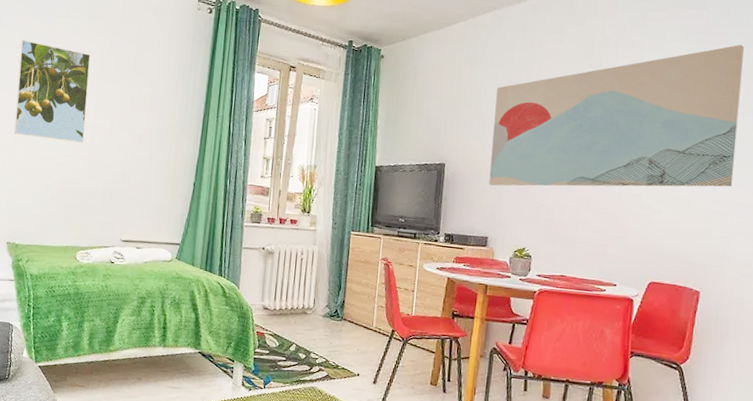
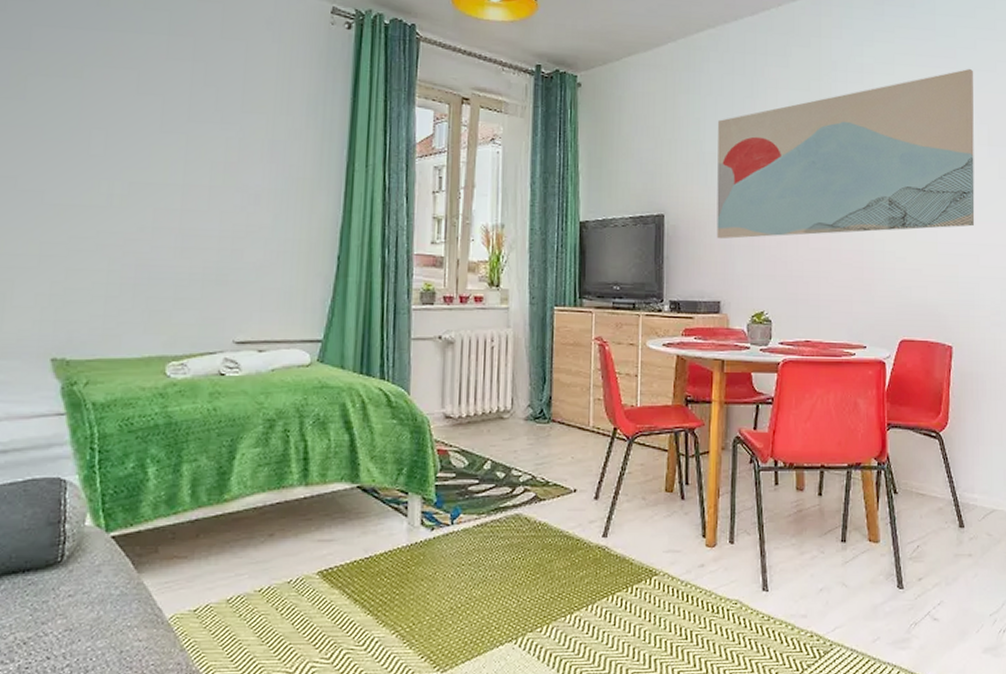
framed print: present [14,40,91,143] -> none [56,64,175,208]

